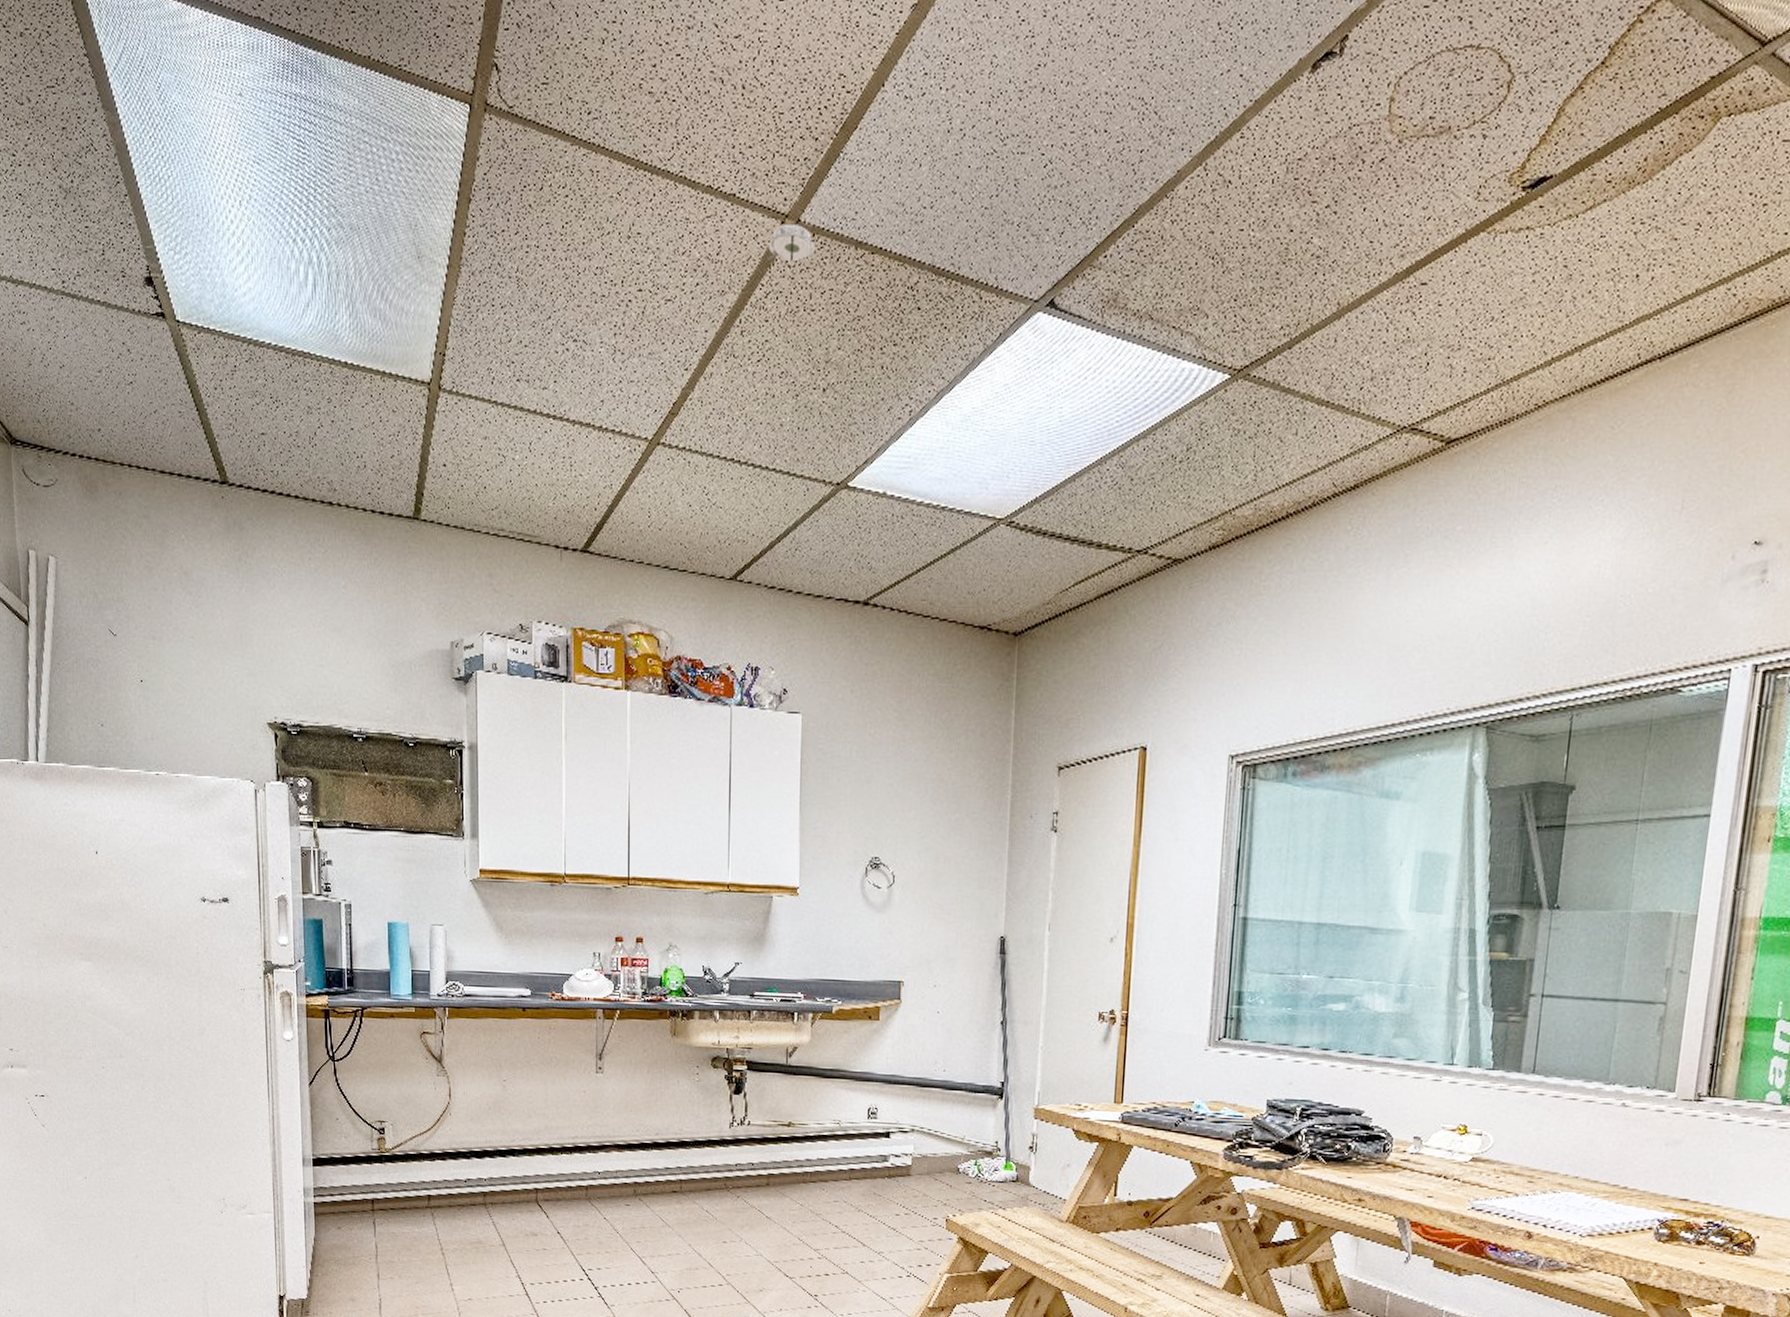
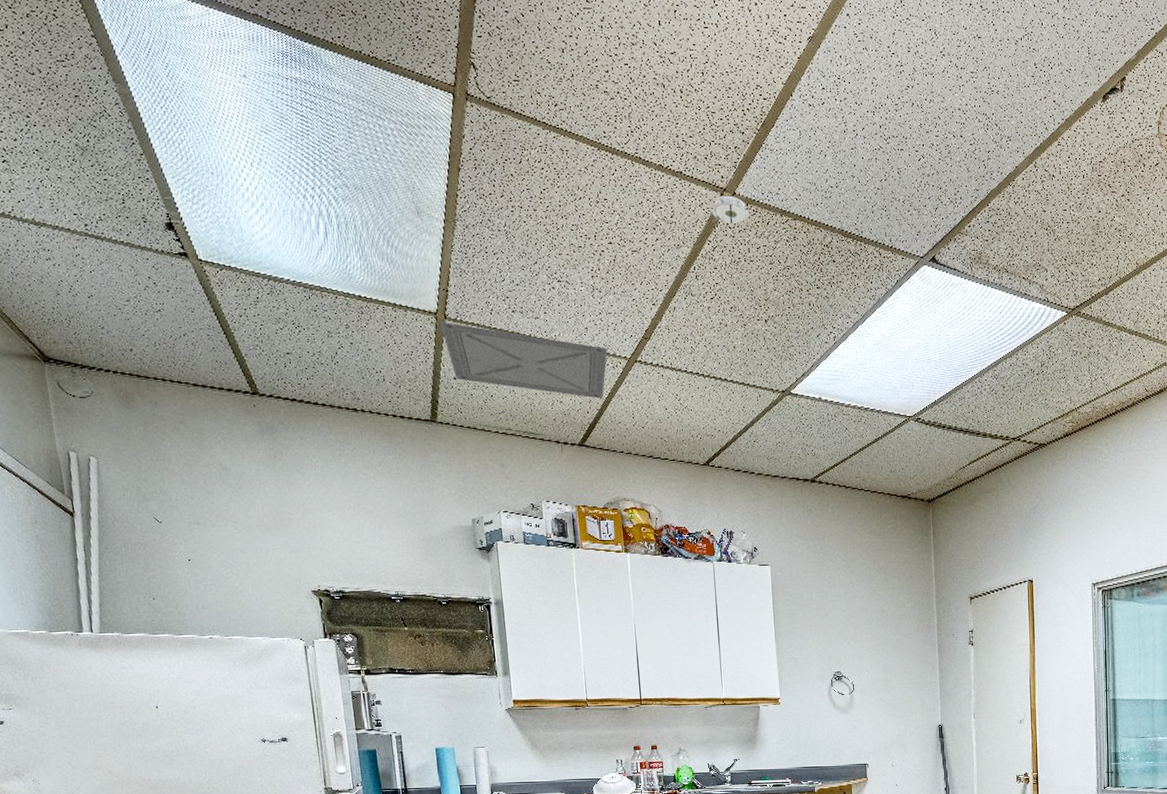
ceiling vent: none [432,393,626,492] -> present [439,321,608,399]

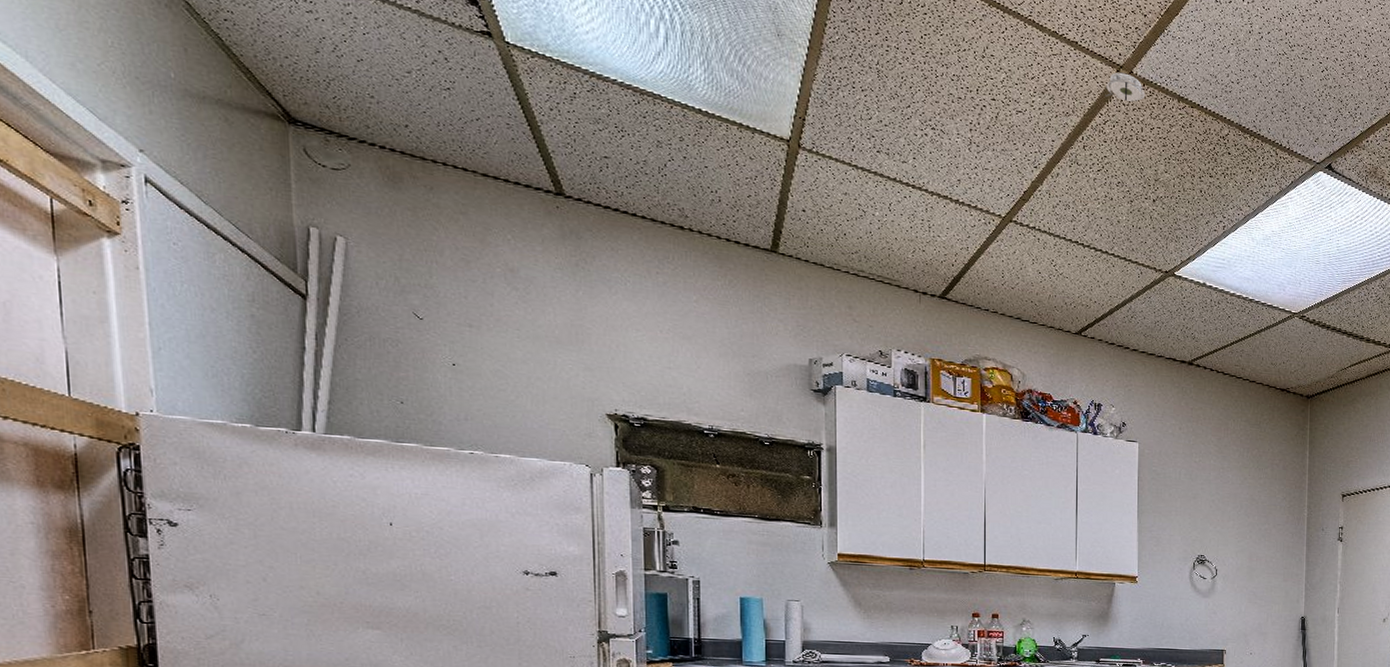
ceiling vent: present [439,321,608,399] -> none [791,149,981,254]

